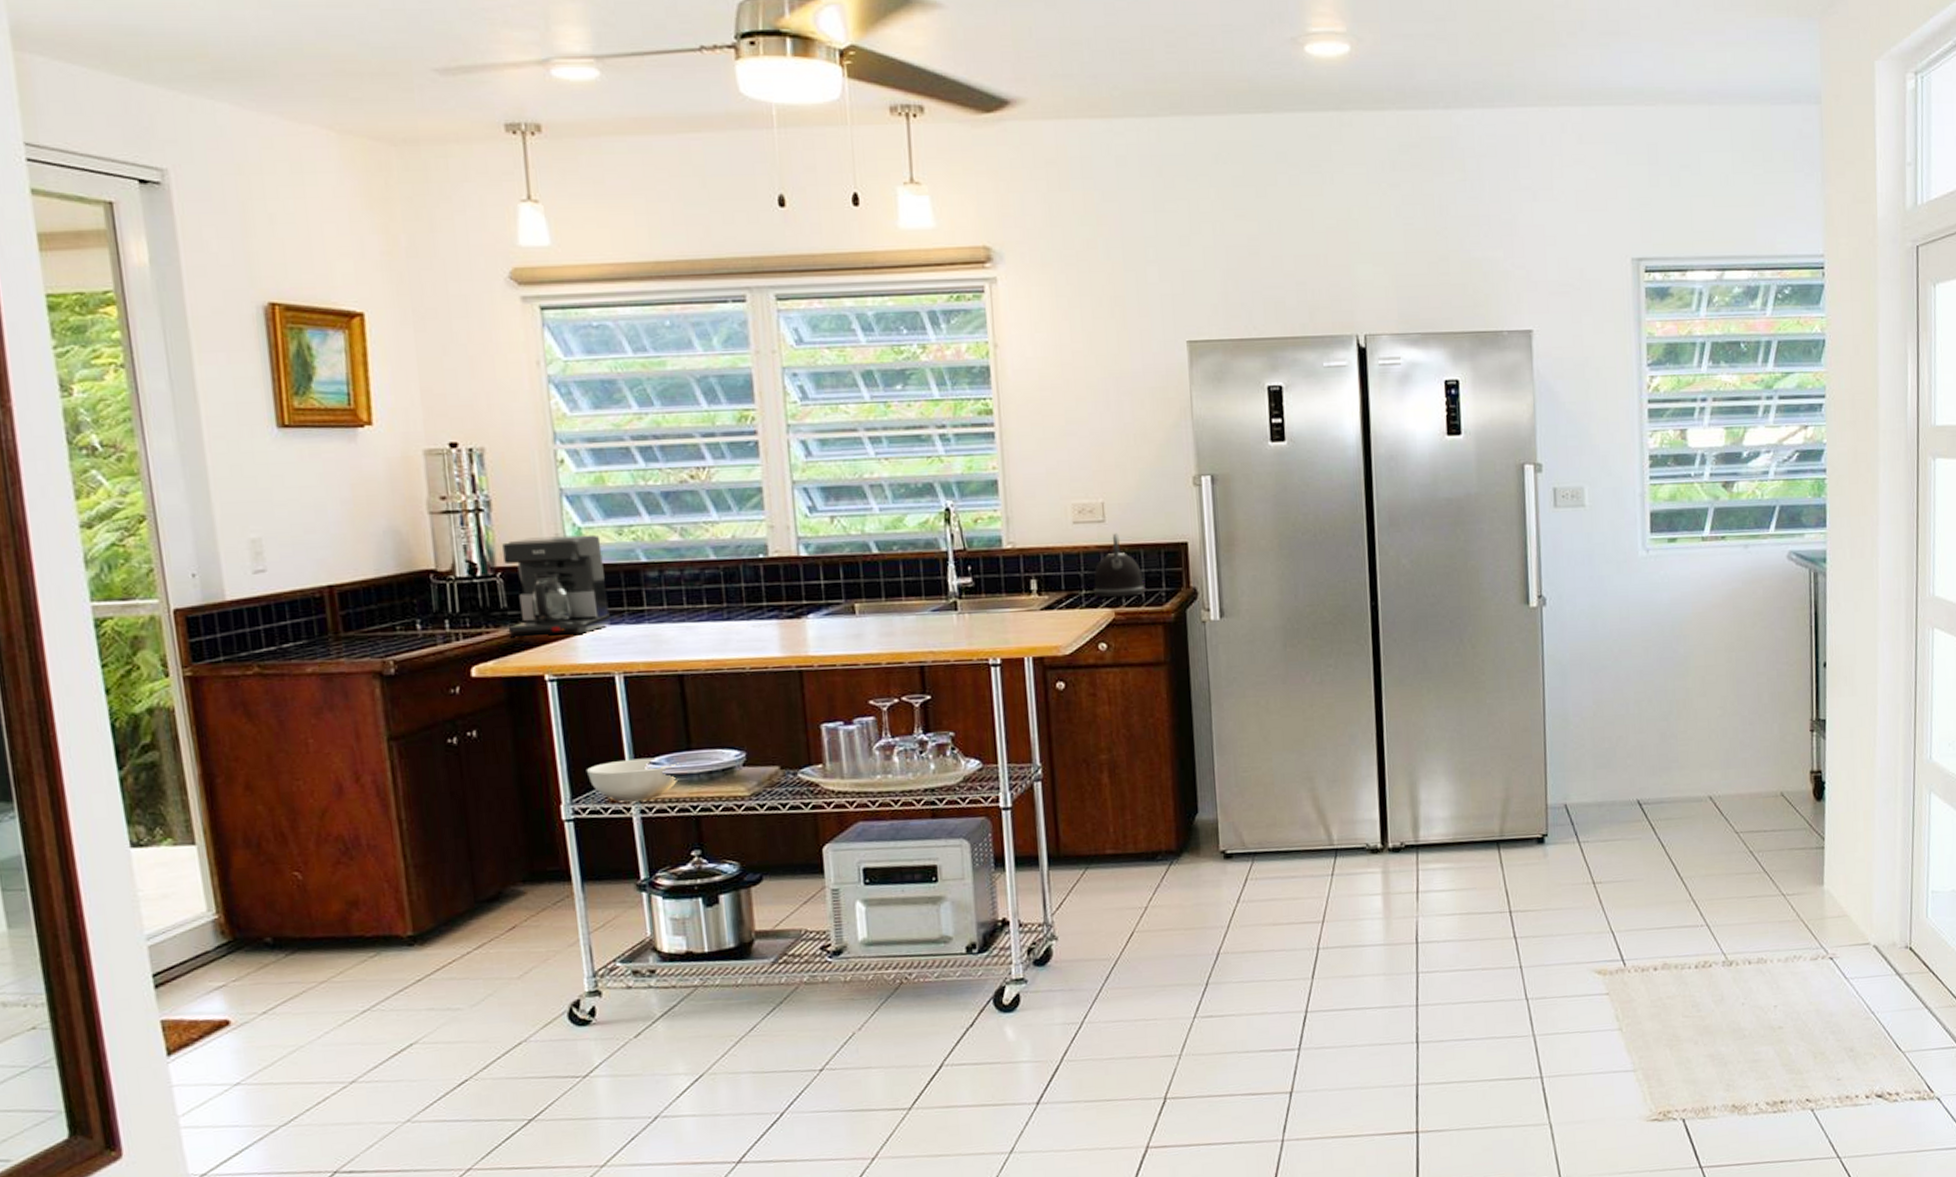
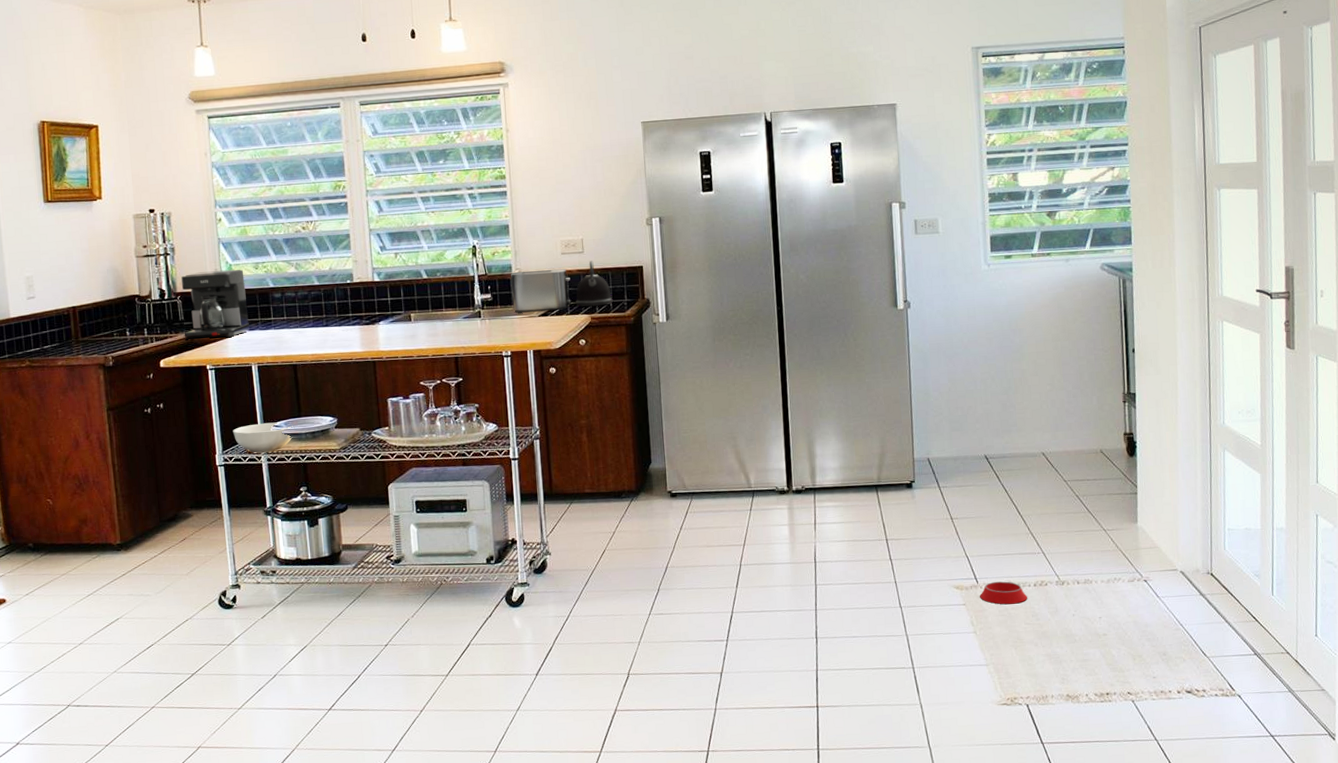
toaster: none [1001,543,1087,605] -> present [511,268,571,313]
pet bowl: none [1627,962,1687,993] -> present [980,581,1027,605]

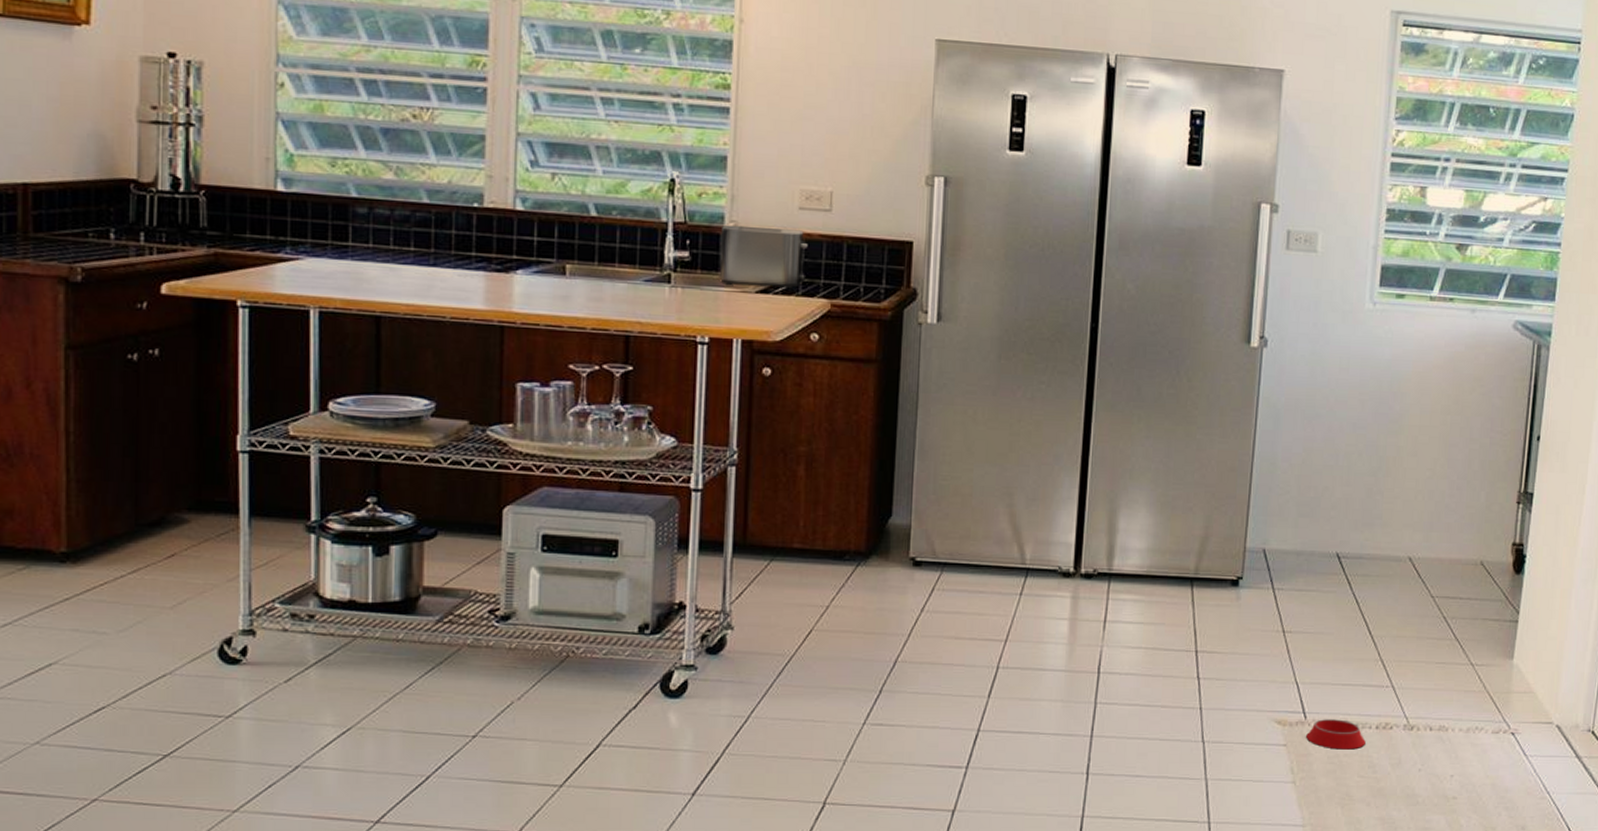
coffee maker: present [181,269,250,340] -> none [205,158,314,263]
bowl: present [232,422,295,453] -> none [268,396,368,440]
kettle: present [575,260,612,307] -> none [811,224,864,290]

